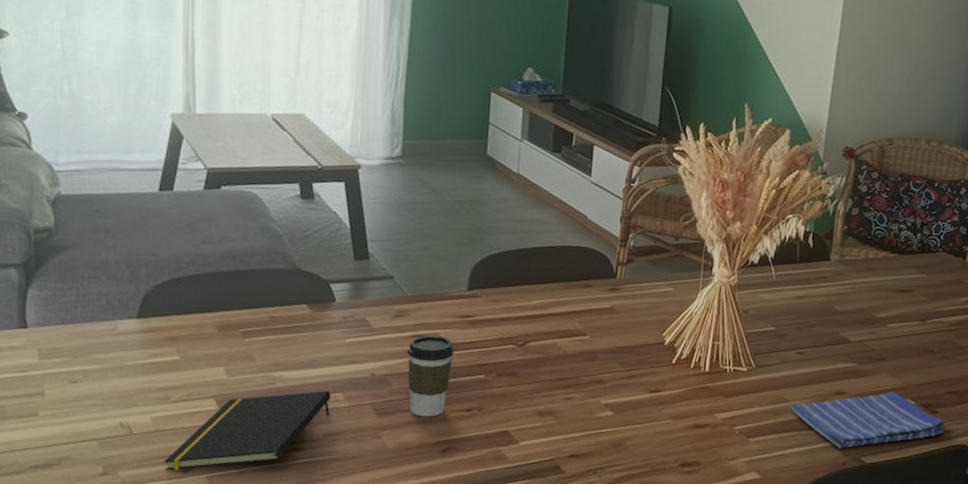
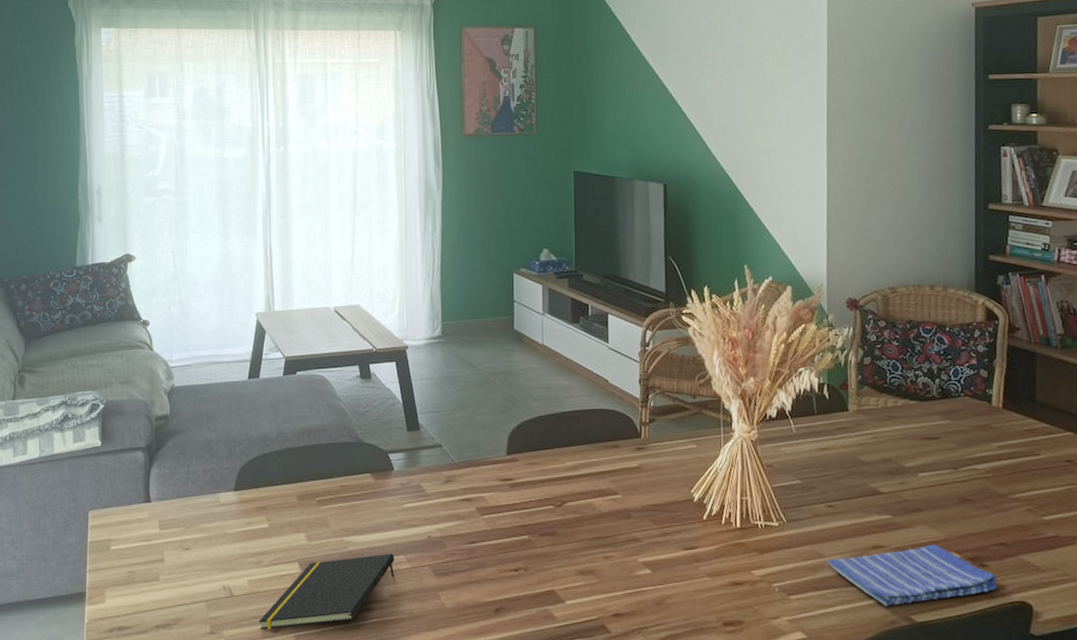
coffee cup: present [407,336,454,417] -> none [458,499,499,577]

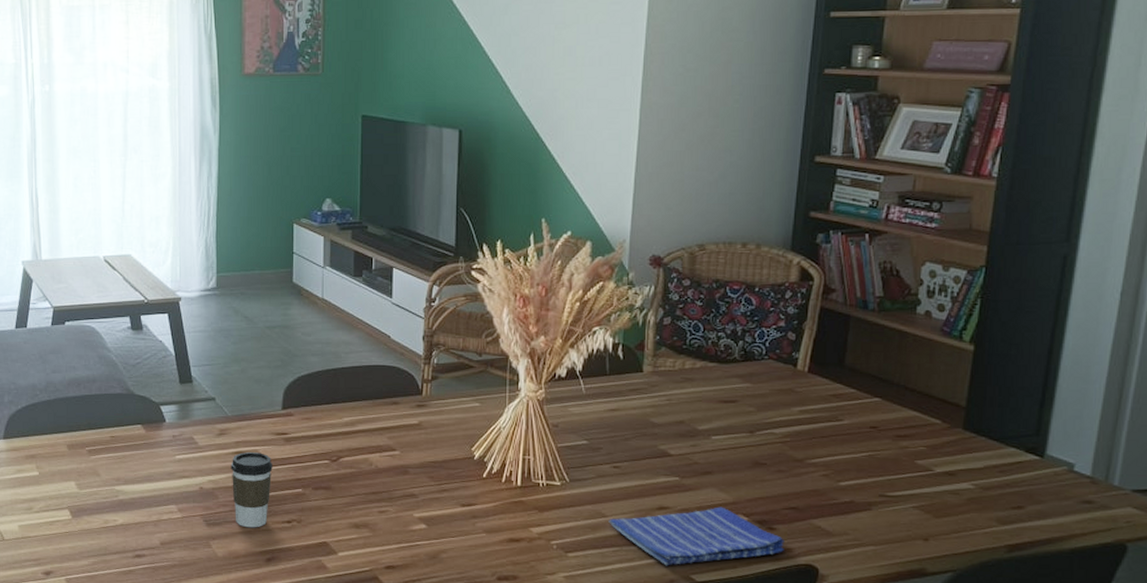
notepad: present [259,553,395,630] -> none [30,502,166,572]
coffee cup: none [458,499,499,577] -> present [231,452,273,528]

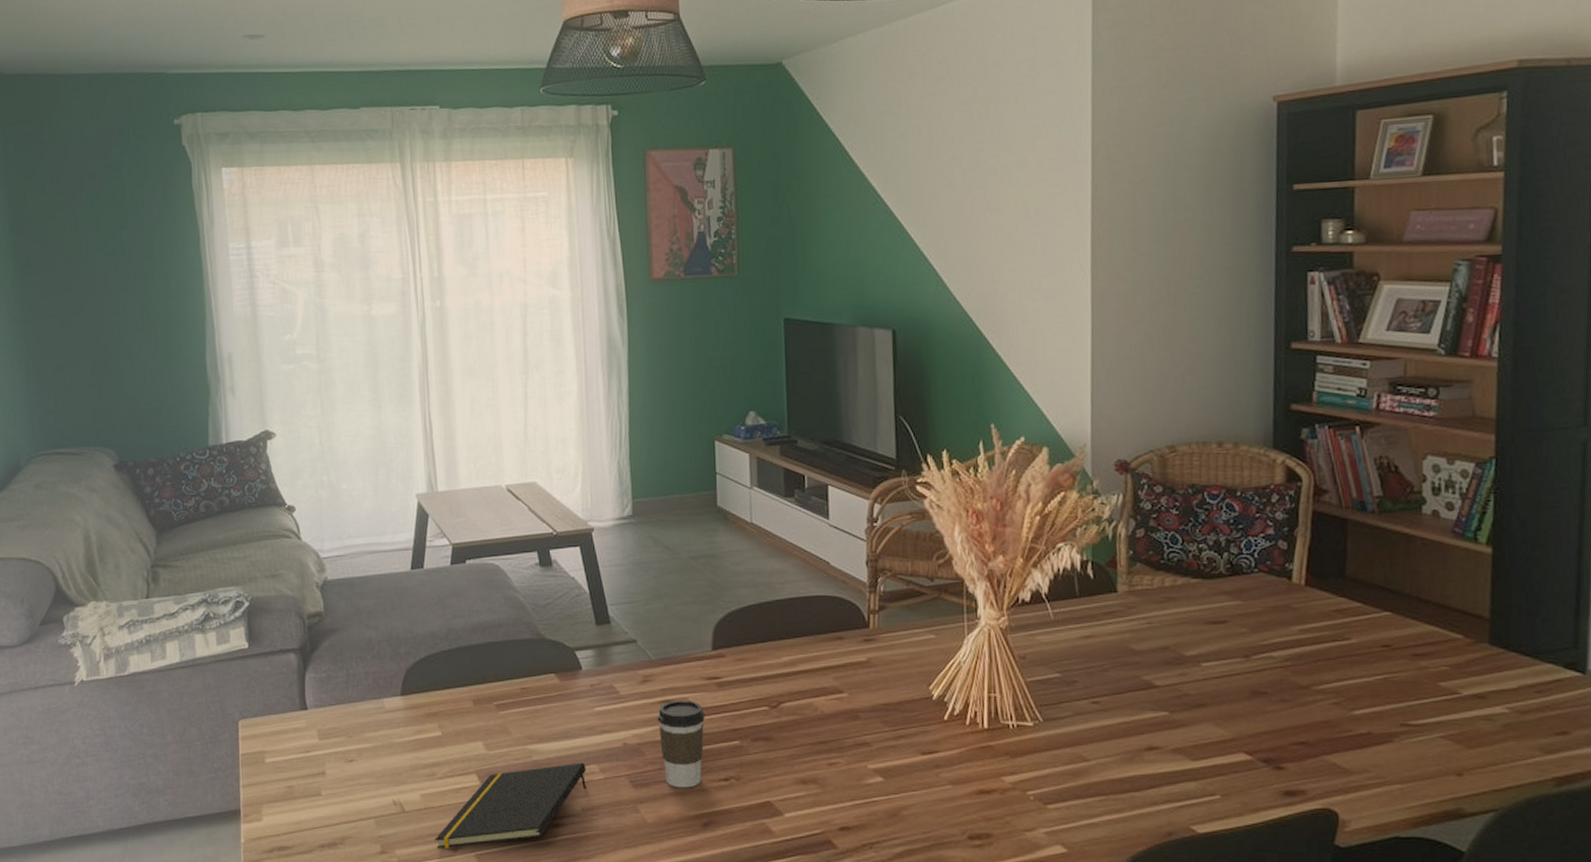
notepad: none [30,502,166,572] -> present [435,762,587,848]
dish towel: present [608,506,784,566] -> none [1091,744,1296,816]

